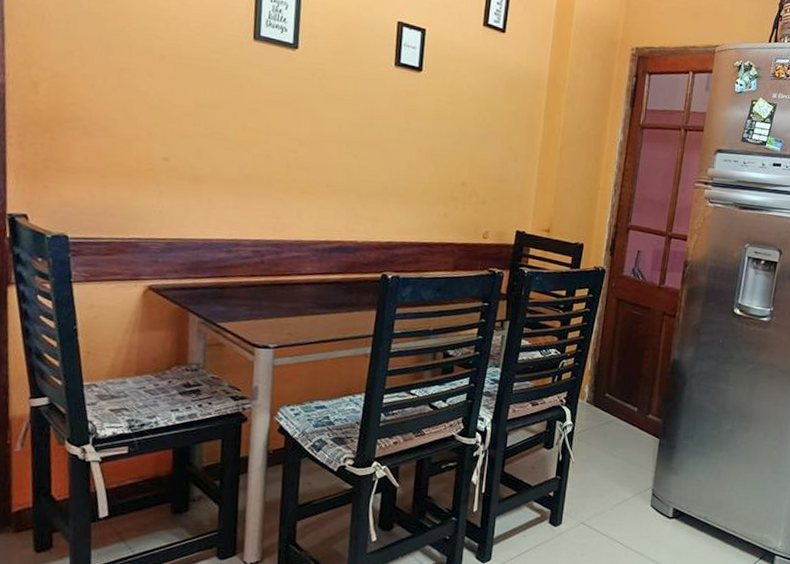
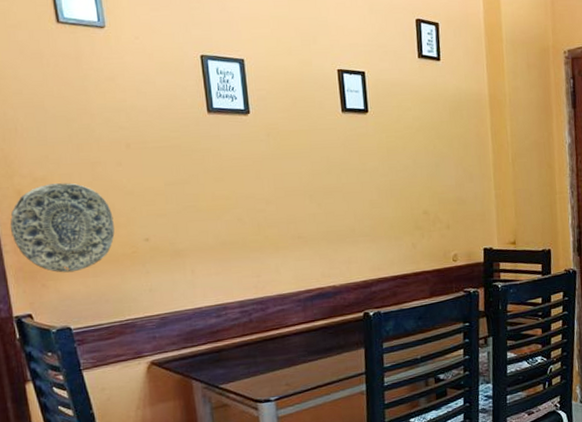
decorative plate: none [18,81,134,179] -> present [10,183,115,273]

